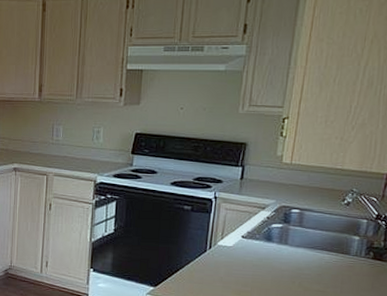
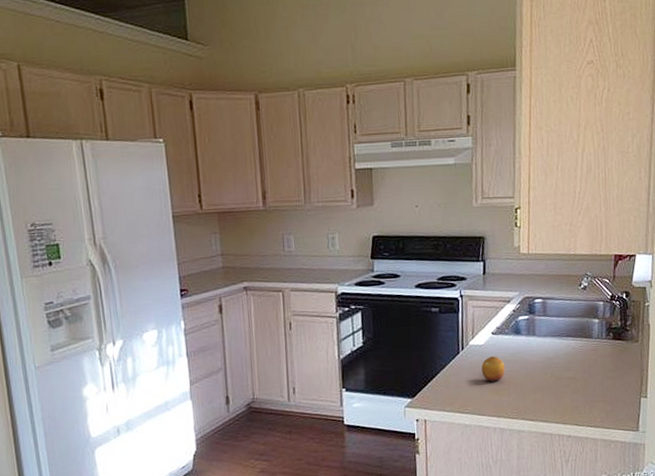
fruit: none [227,259,251,284] -> present [481,356,505,383]

